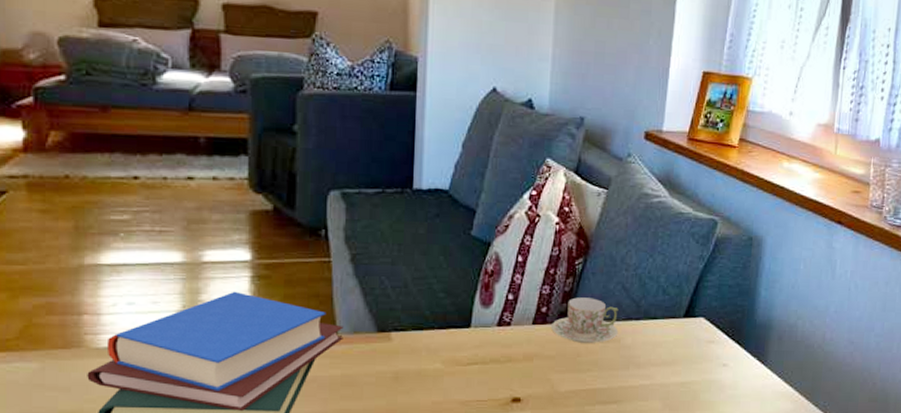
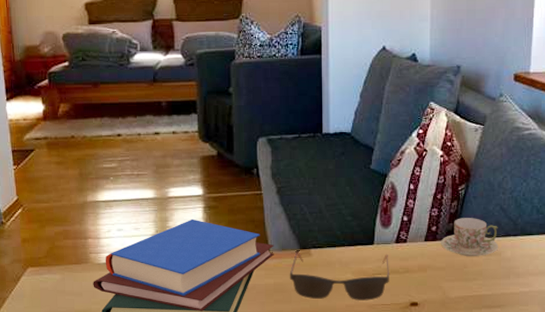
sunglasses: none [361,335,488,396] -> present [289,251,389,301]

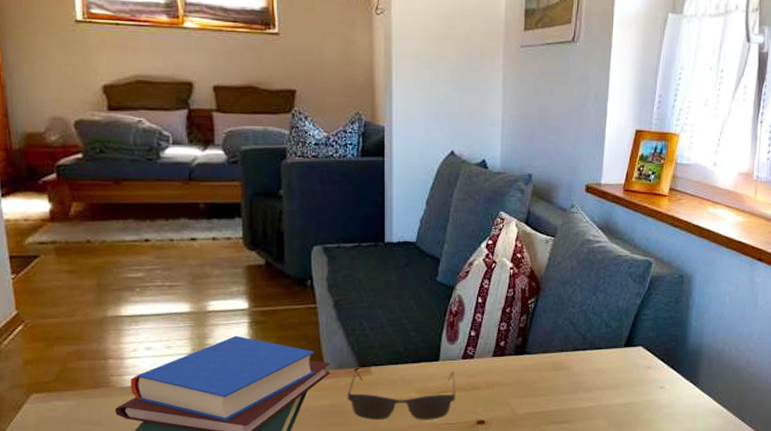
teacup: present [441,218,499,256] -> none [509,332,568,372]

